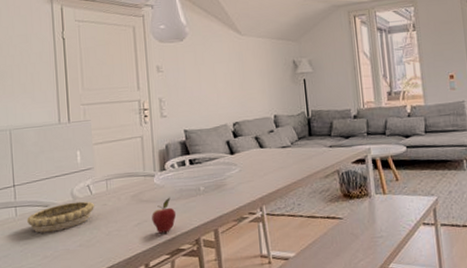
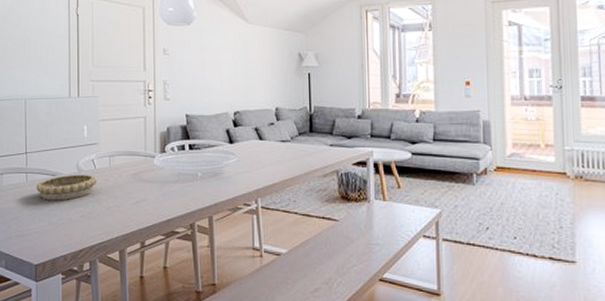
fruit: present [152,197,177,234] -> none [150,179,174,214]

